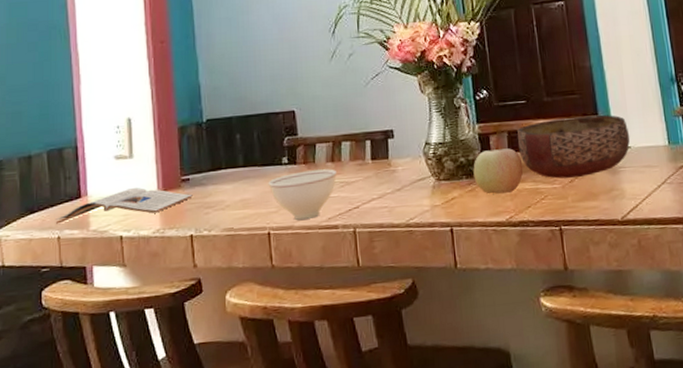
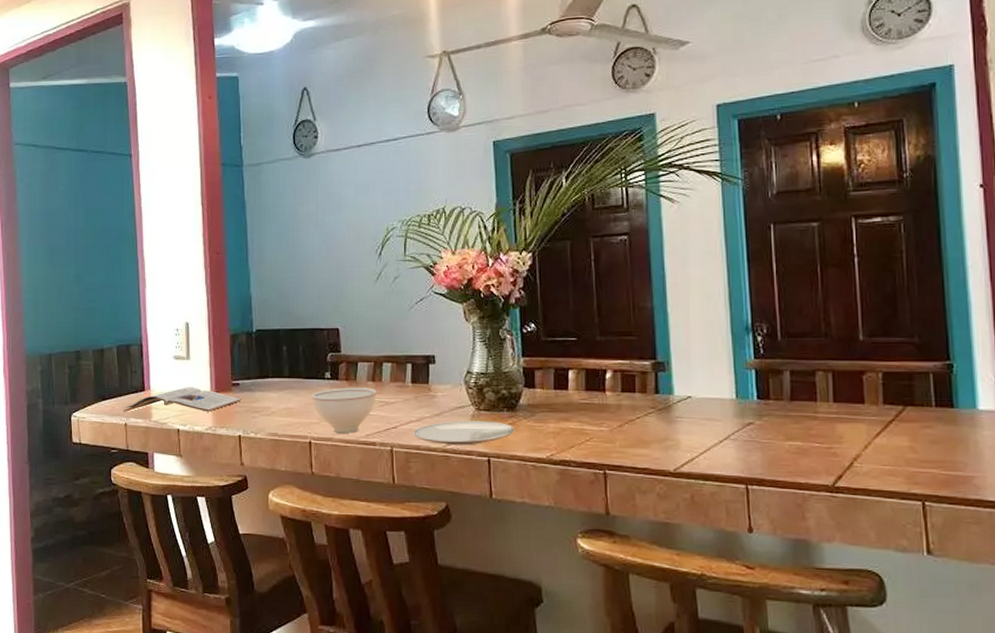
plate: none [375,190,474,219] -> present [413,421,514,445]
fruit: present [473,141,524,195] -> none [515,376,569,430]
bowl: present [517,115,630,179] -> none [564,359,692,422]

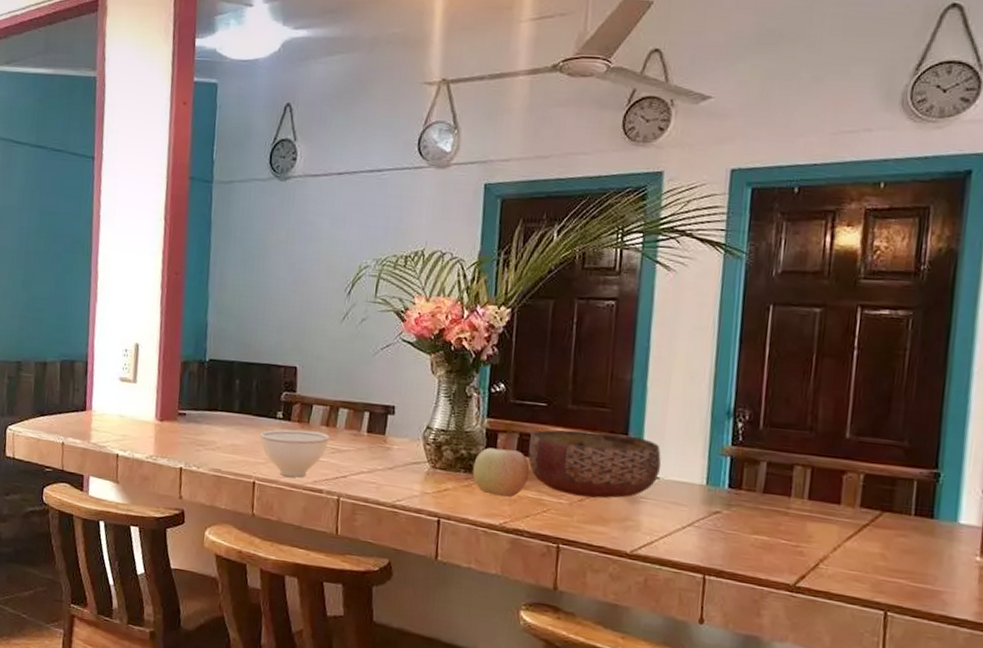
magazine: present [123,387,242,413] -> none [61,411,187,440]
plate: present [413,421,514,445] -> none [362,476,469,504]
fruit: none [515,376,569,430] -> present [472,439,530,497]
bowl: none [564,359,692,422] -> present [528,429,662,498]

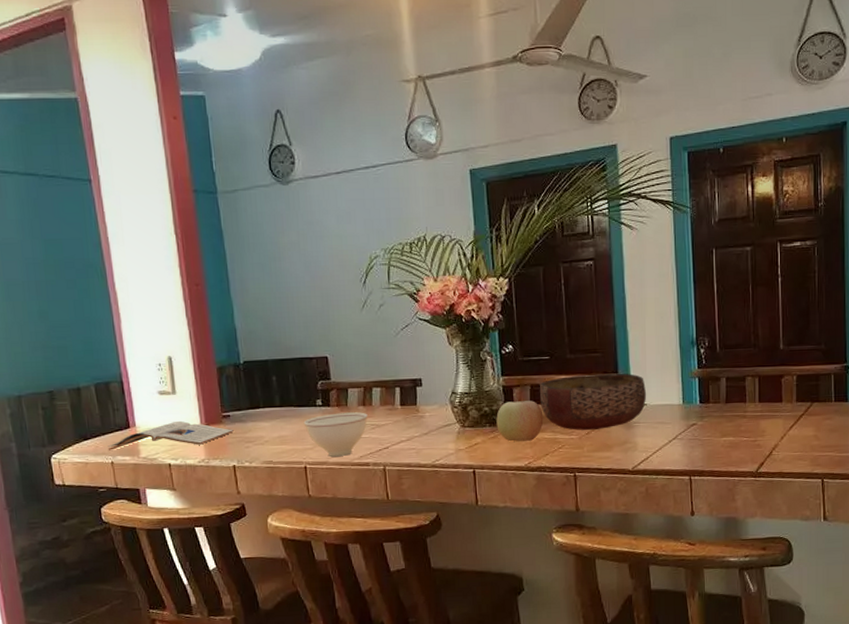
magazine: none [61,411,187,440] -> present [107,421,234,452]

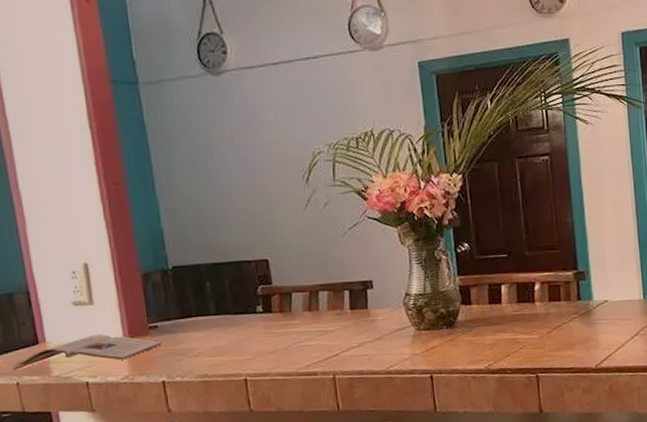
bowl: present [303,412,368,457] -> none [242,318,314,367]
fruit: present [496,393,544,442] -> none [453,293,503,344]
bowl: present [539,373,647,430] -> none [497,270,608,330]

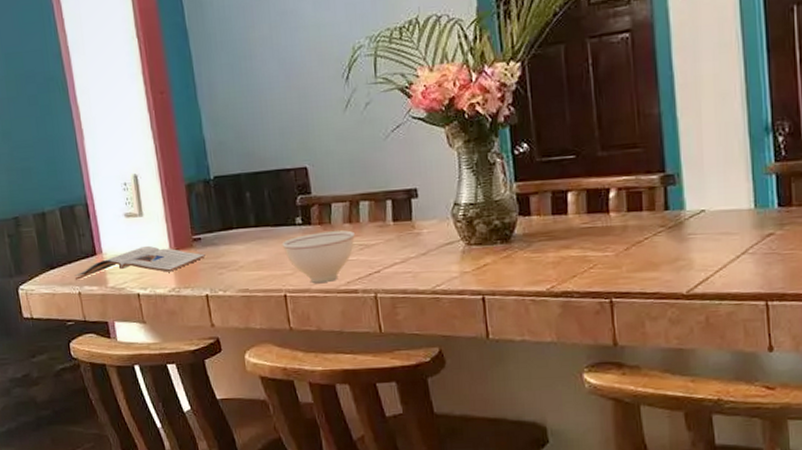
bowl: none [242,318,314,367] -> present [282,230,355,283]

